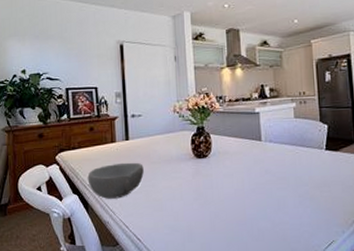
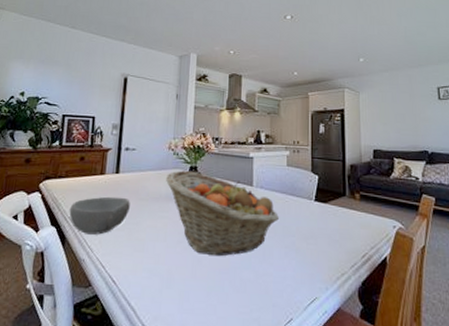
fruit basket: none [175,131,290,210] -> present [166,170,279,257]

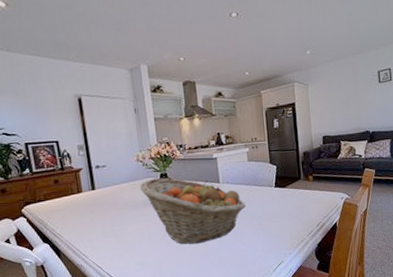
bowl: present [69,196,130,235] -> none [56,209,113,245]

